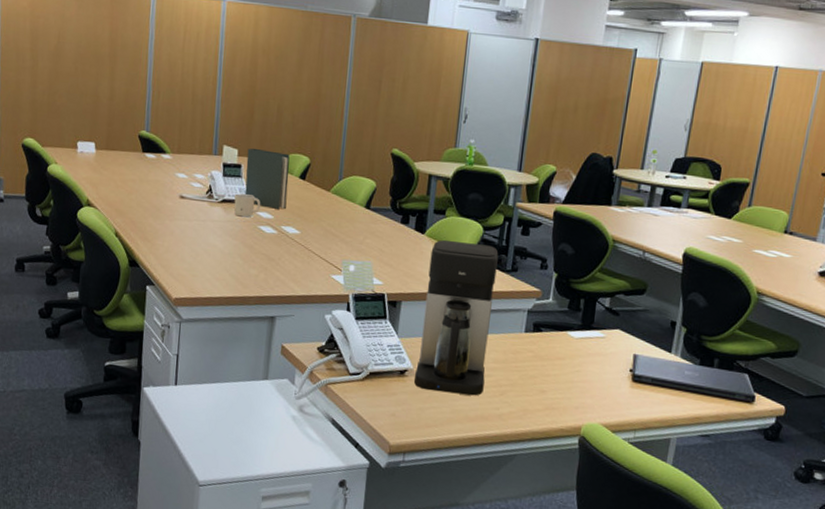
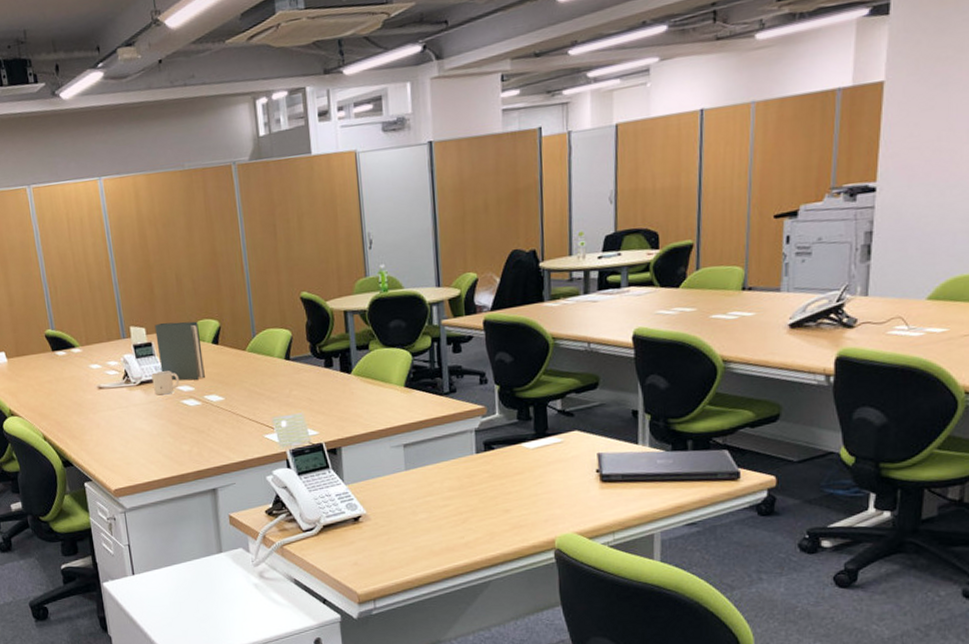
coffee maker: present [414,240,499,396] -> none [361,371,444,533]

